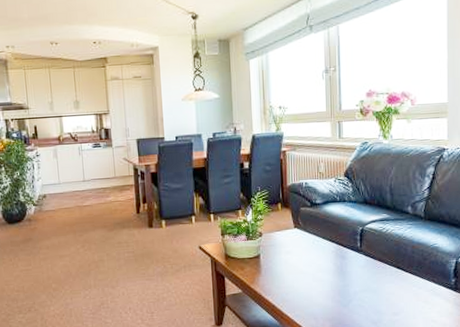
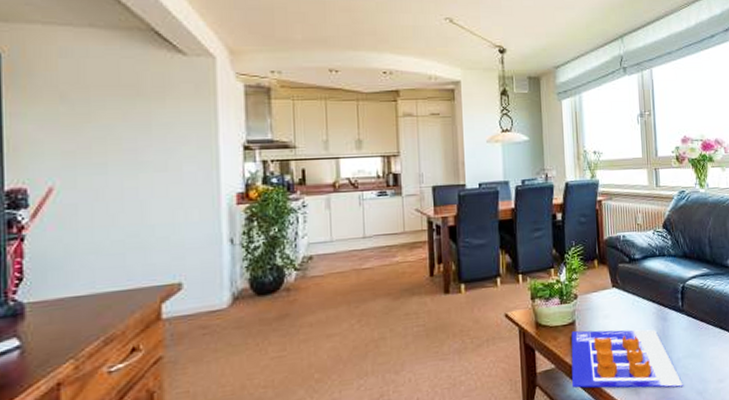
poster: none [256,263,359,316] -> present [571,329,683,388]

